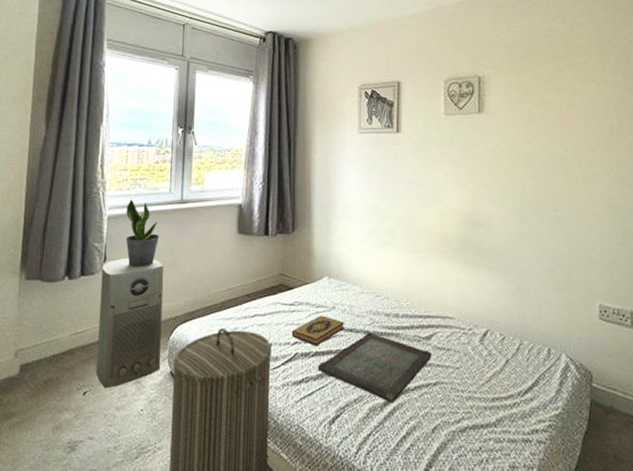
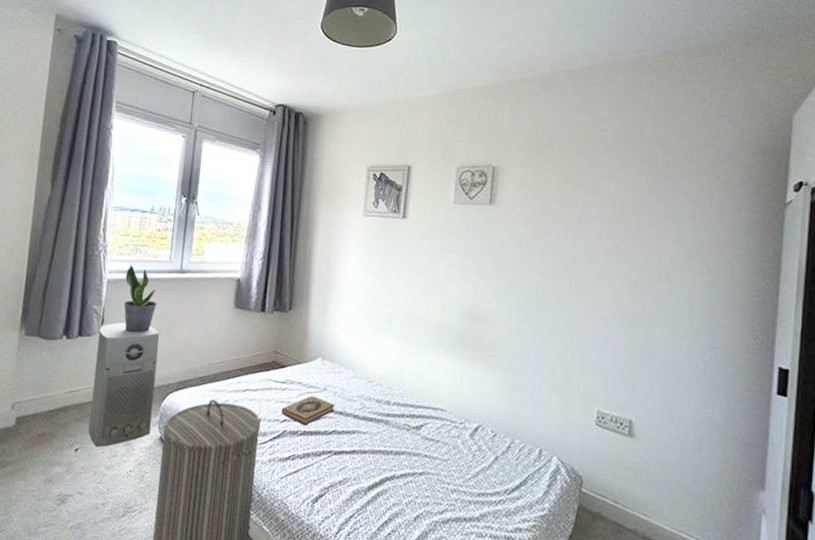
serving tray: present [317,332,432,402] -> none [304,416,420,488]

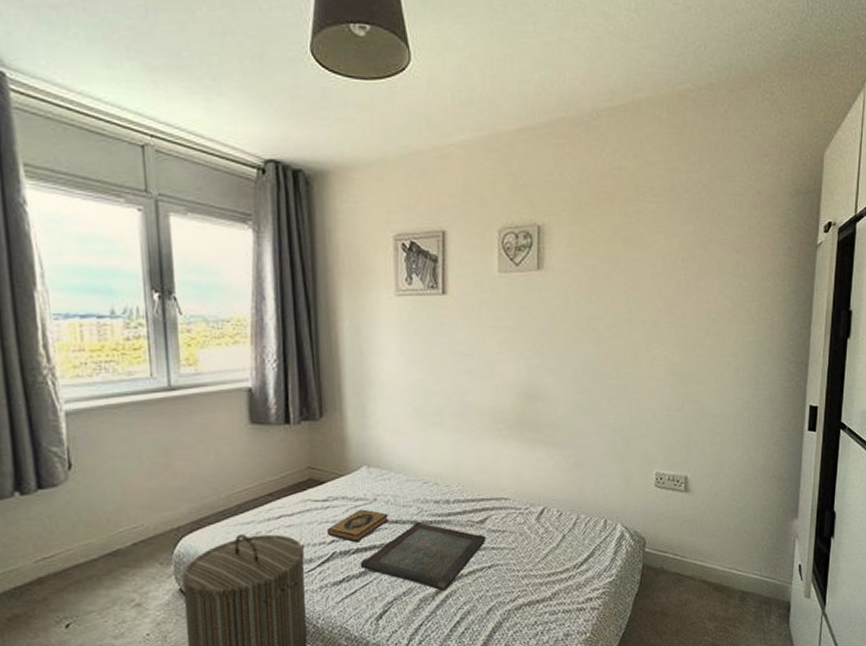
air purifier: present [88,322,159,448] -> none [67,461,166,618]
potted plant: present [124,265,157,333] -> none [91,388,144,474]
serving tray: none [304,416,420,488] -> present [360,521,486,591]

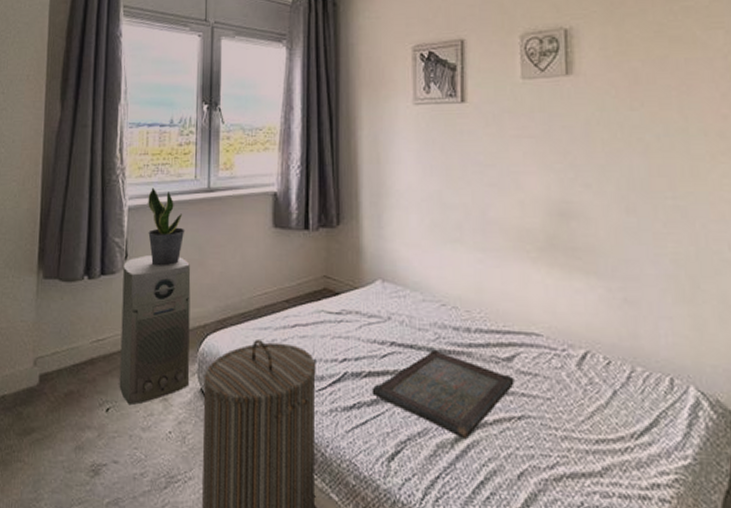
air purifier: none [67,461,166,618] -> present [119,255,191,406]
potted plant: none [91,388,144,474] -> present [148,187,185,266]
hardback book: present [326,509,388,543] -> none [339,327,403,365]

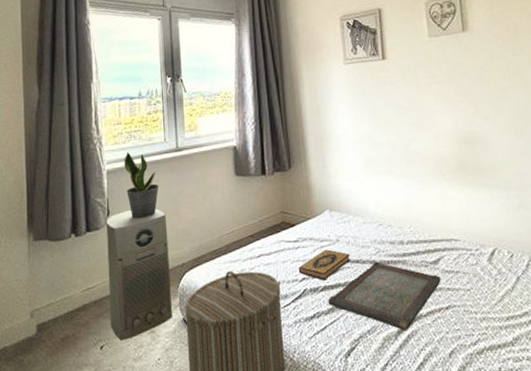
hardback book: none [339,327,403,365] -> present [298,249,350,281]

